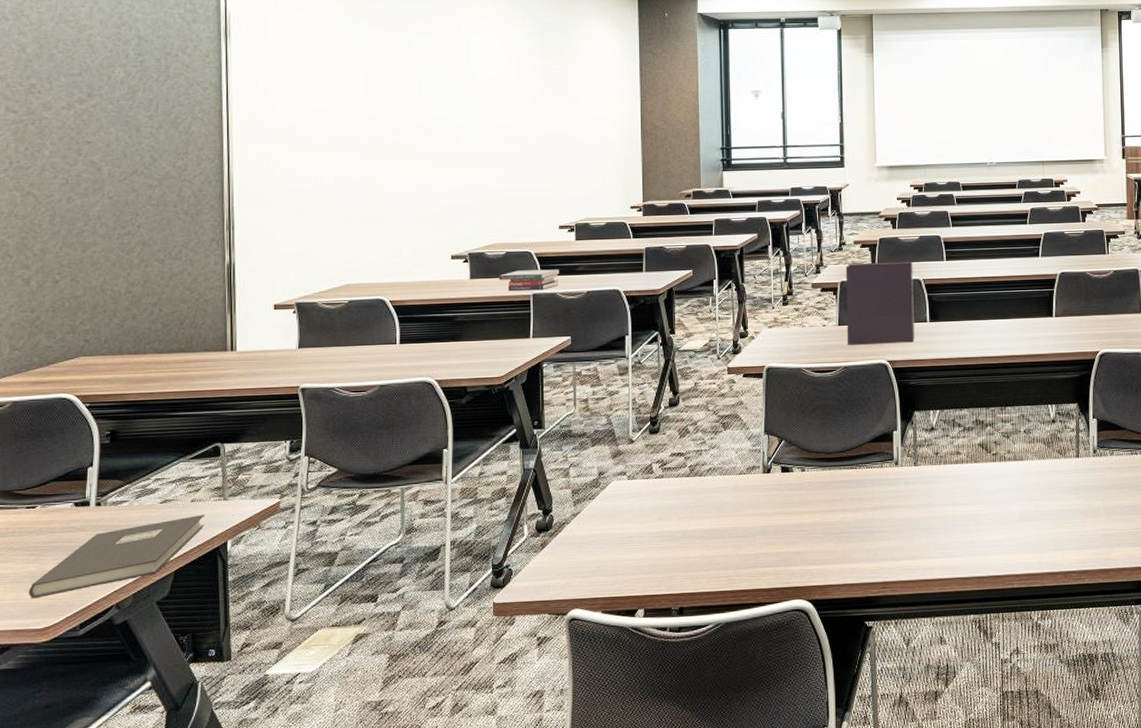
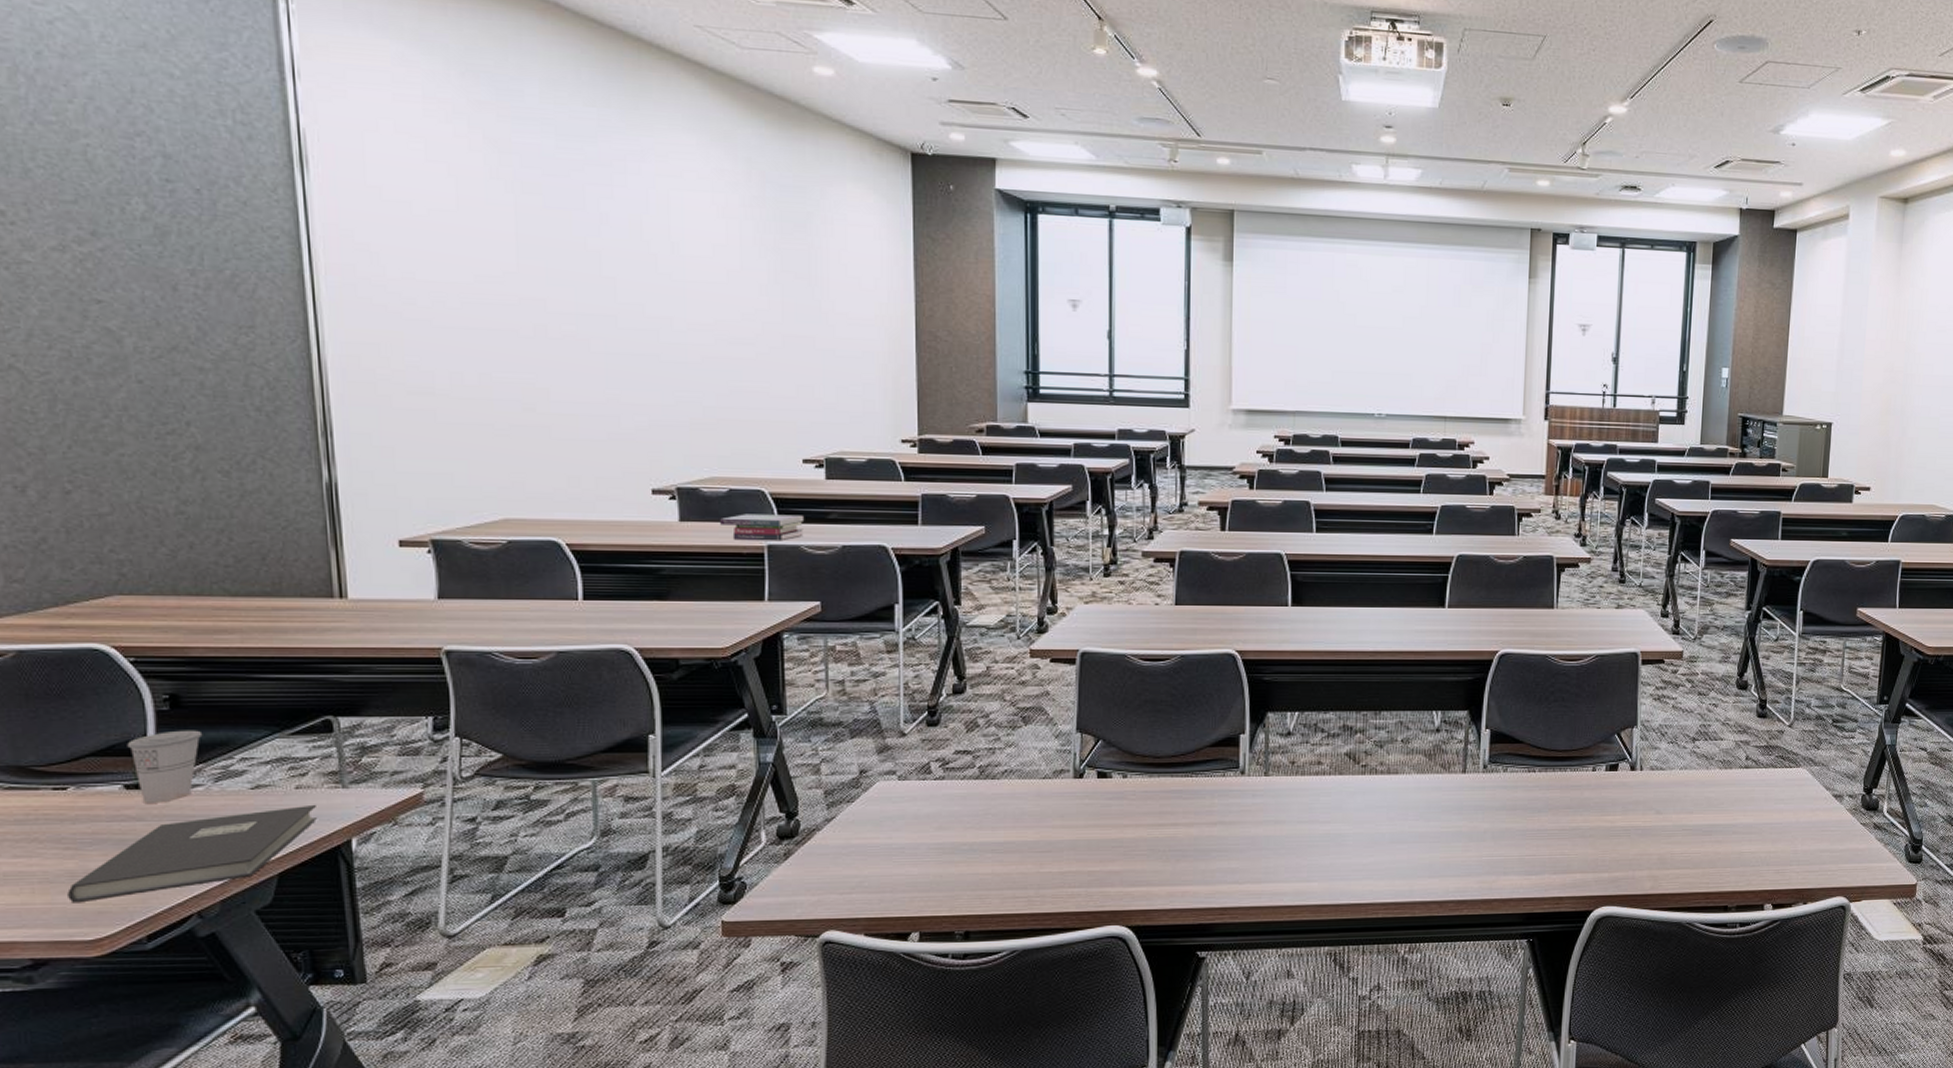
cup: none [79,458,131,517] -> present [127,730,203,803]
binder: present [845,261,915,345] -> none [1185,529,1274,630]

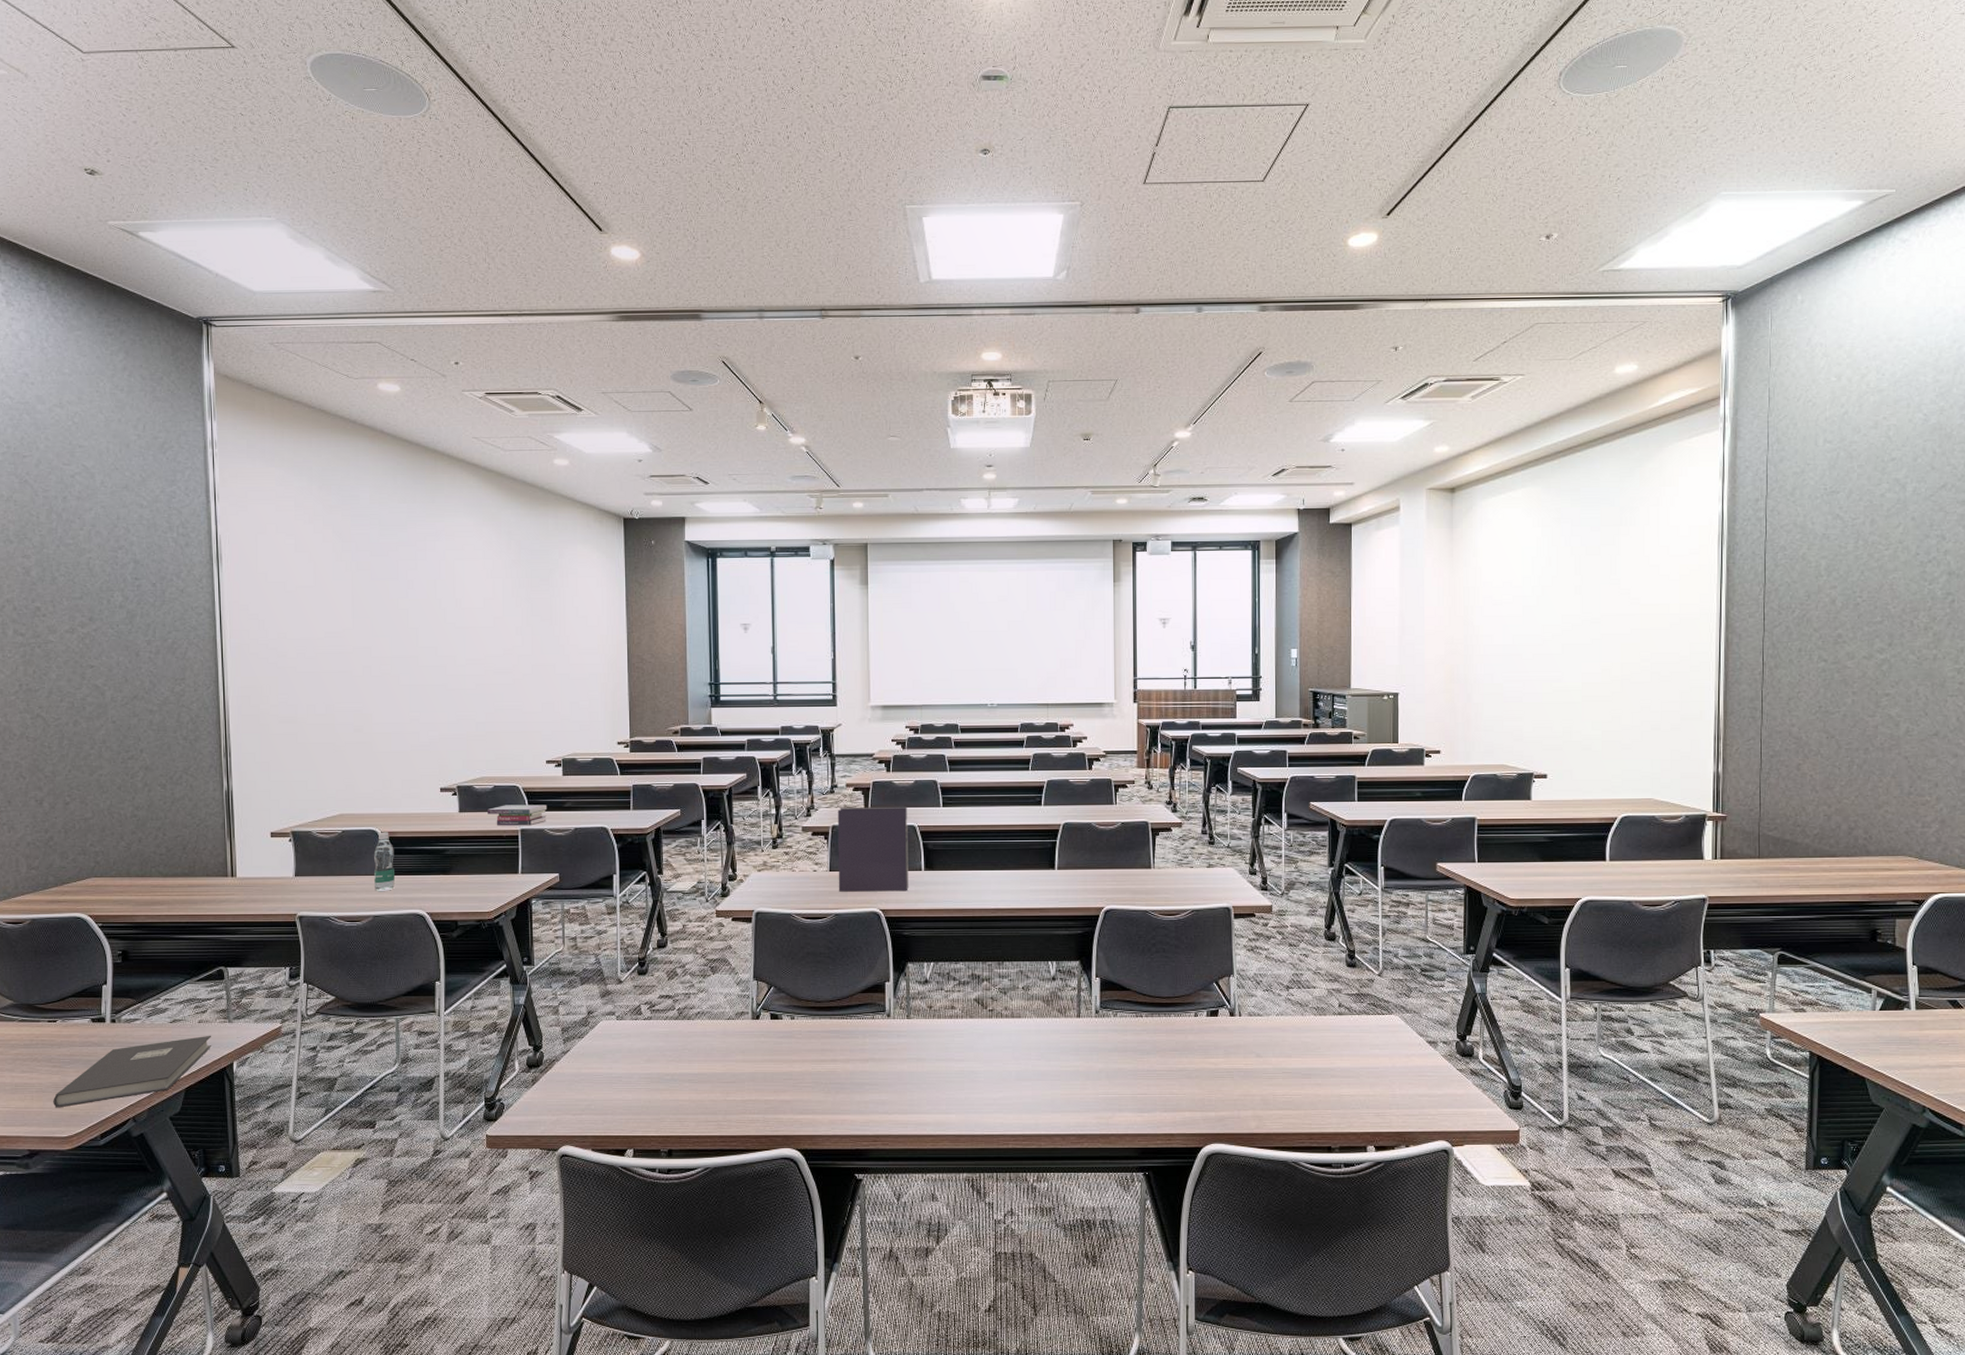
cup: present [127,730,203,803] -> none [94,977,142,1033]
bottle: none [555,544,587,621] -> present [373,832,395,892]
binder: none [1185,529,1274,630] -> present [837,806,909,892]

